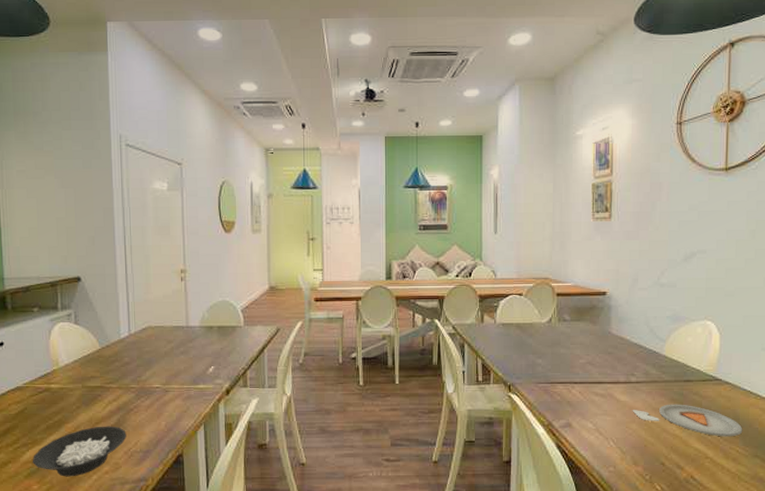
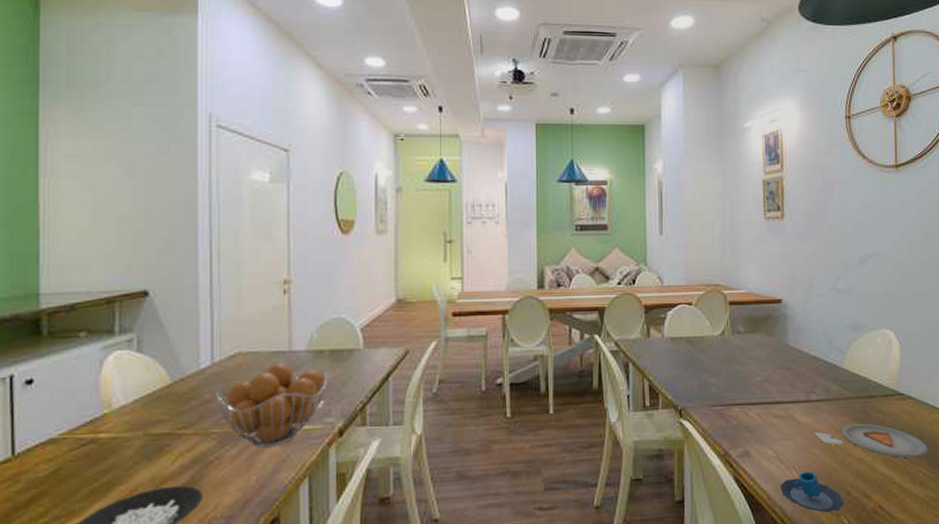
fruit basket: none [133,335,217,400] -> present [216,363,328,447]
mug: none [598,443,658,479] -> present [780,471,844,512]

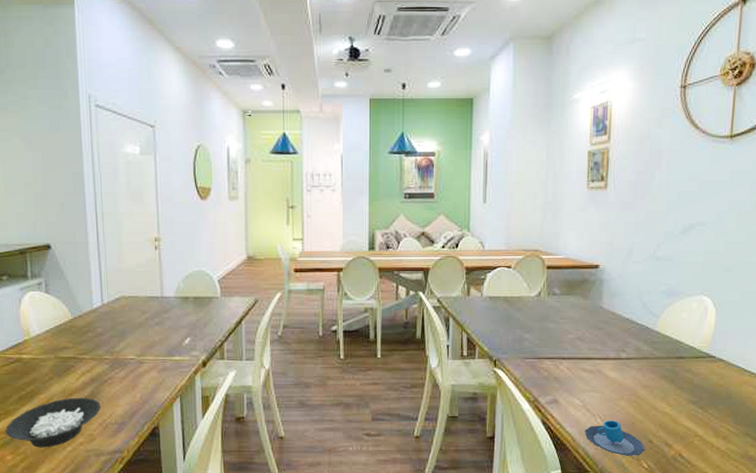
fruit basket: present [216,363,328,447] -> none [106,306,193,372]
dinner plate: present [814,423,929,459] -> none [621,381,735,415]

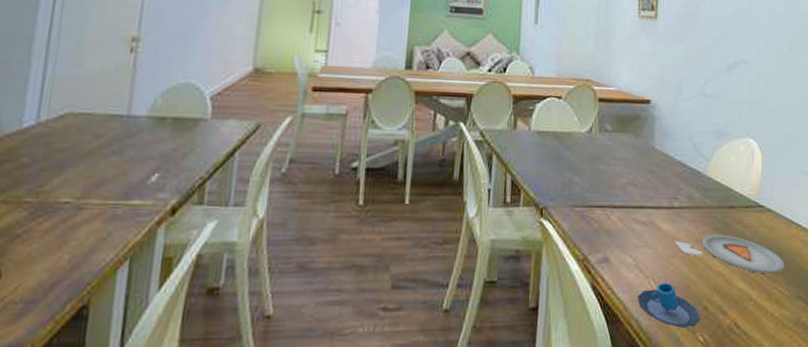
dinner plate: none [621,381,735,415] -> present [674,234,785,274]

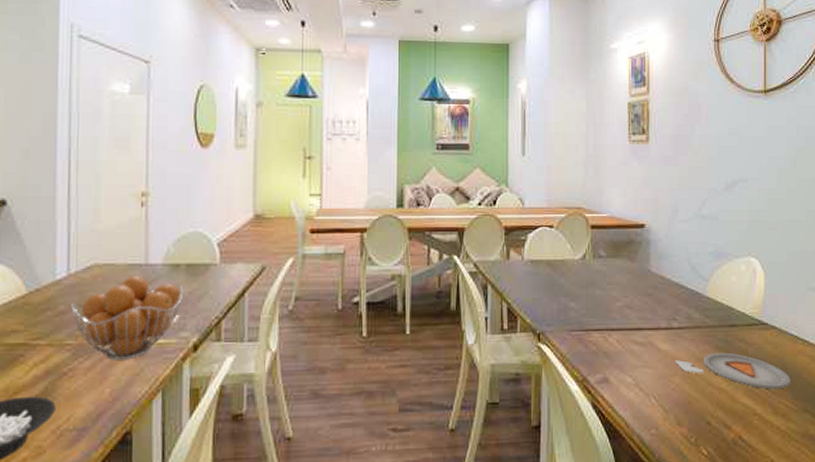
fruit basket: none [35,127,168,222] -> present [71,276,184,360]
mug: present [637,283,701,328] -> none [638,400,704,442]

